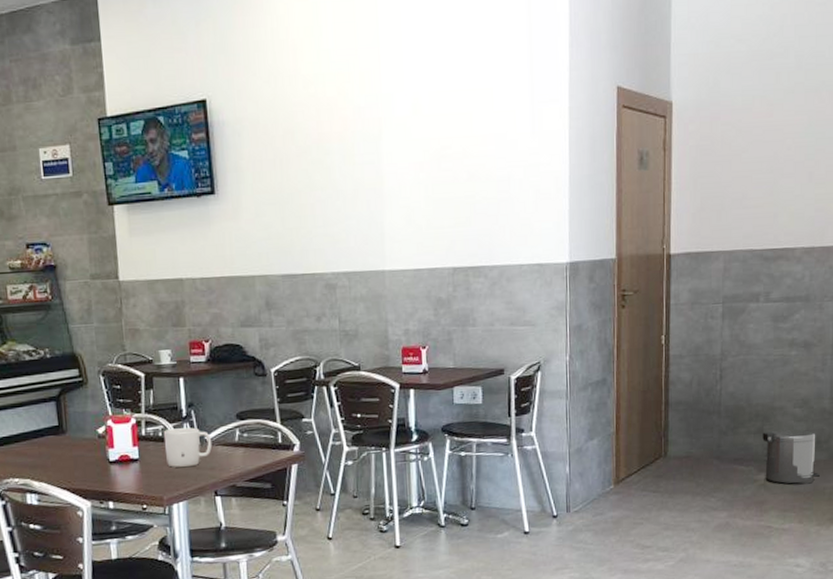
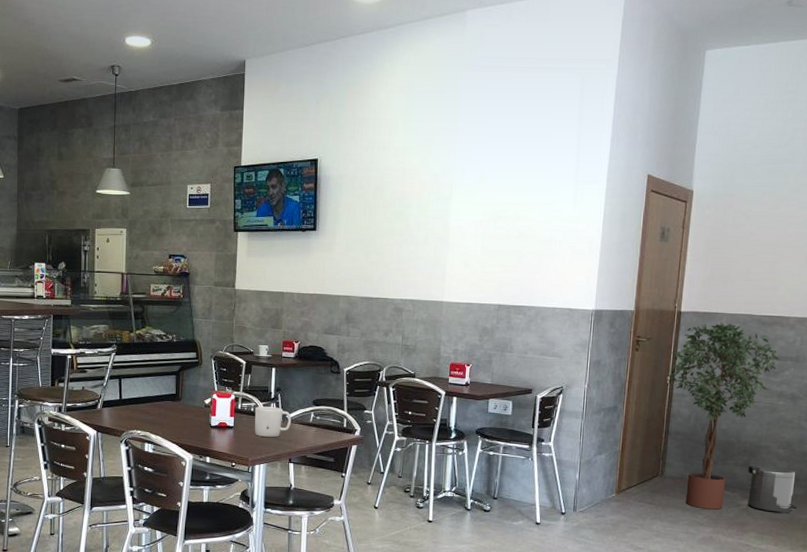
potted tree: none [663,261,788,491] -> present [668,321,780,510]

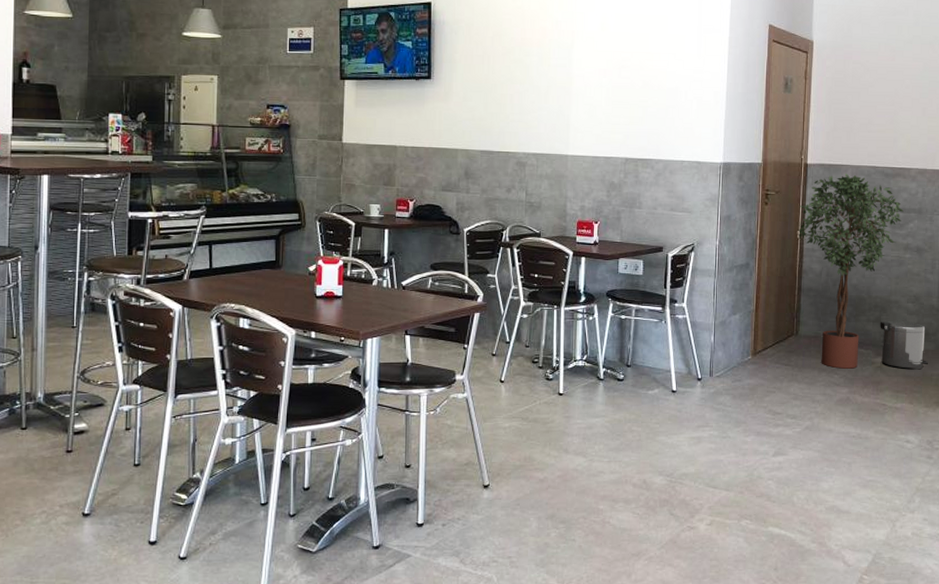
mug: present [254,406,292,438] -> none [365,273,408,308]

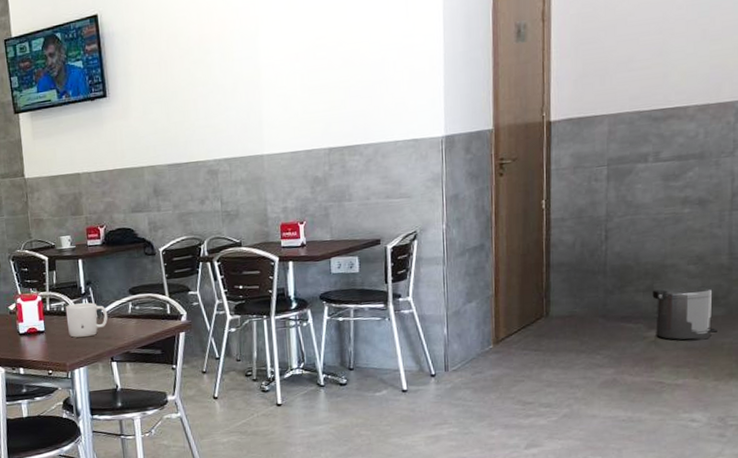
mug: none [365,273,408,308] -> present [65,302,108,338]
potted tree: present [799,173,904,369] -> none [543,124,679,348]

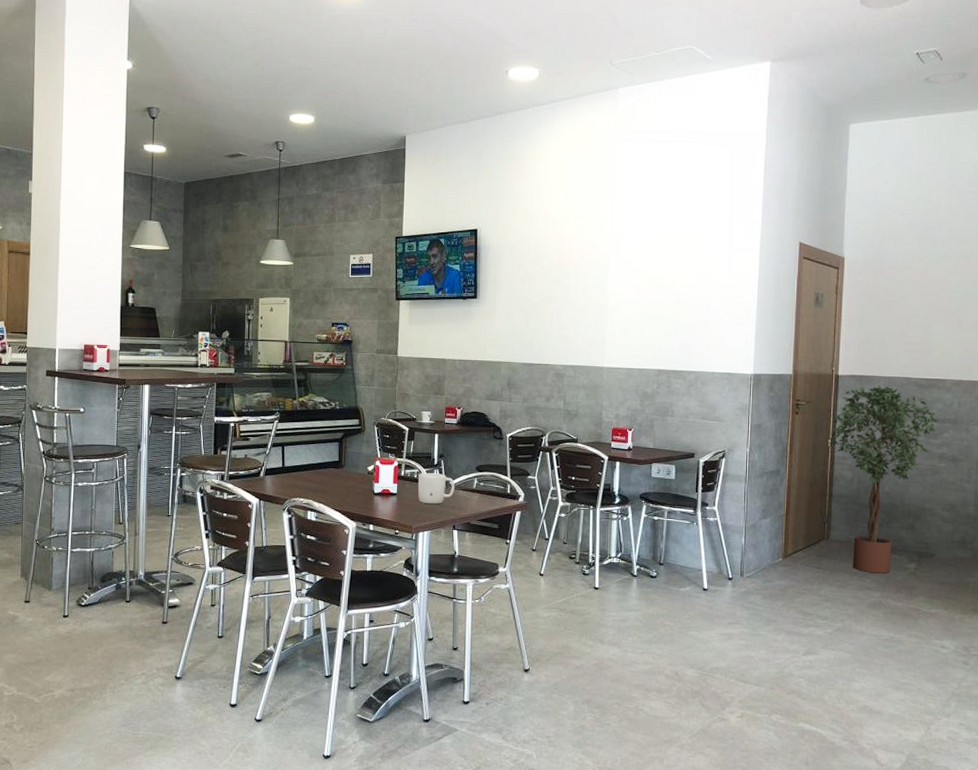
potted tree: none [543,124,679,348] -> present [829,384,938,574]
trash can: present [652,286,717,342] -> none [913,527,964,577]

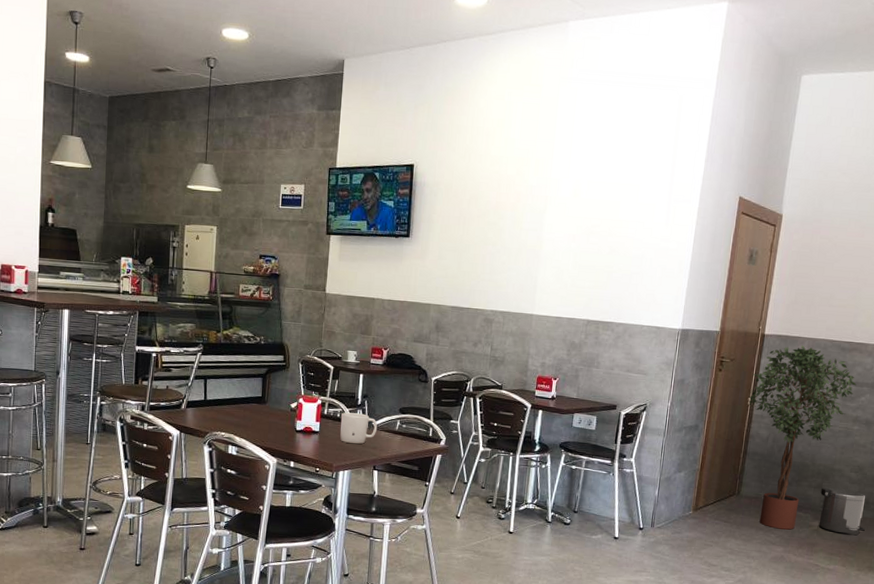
trash can: none [913,527,964,577] -> present [818,487,865,536]

